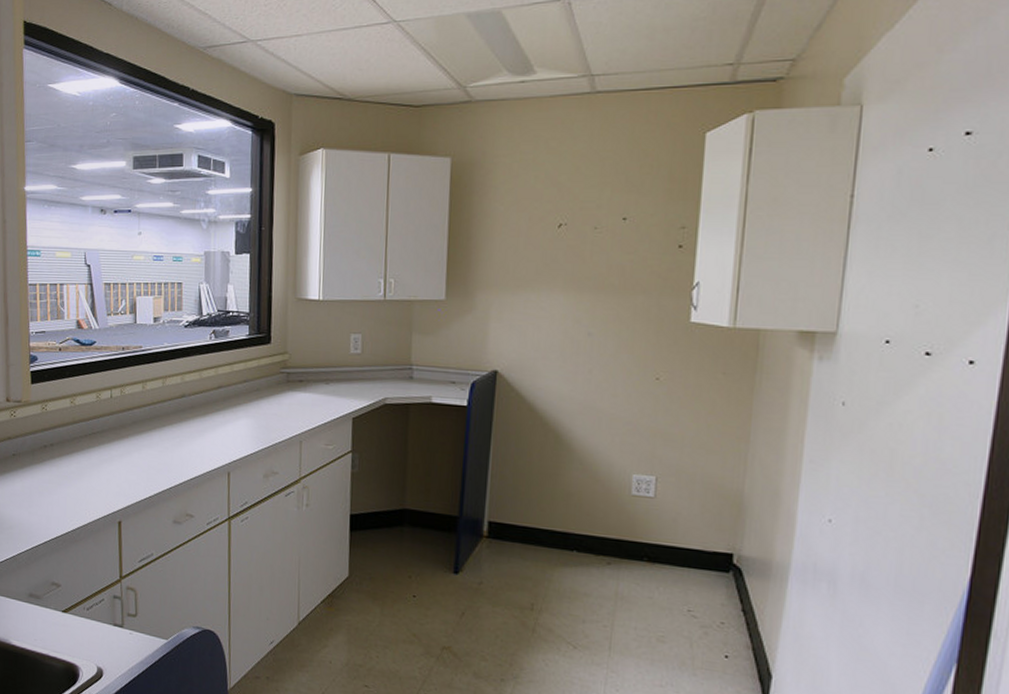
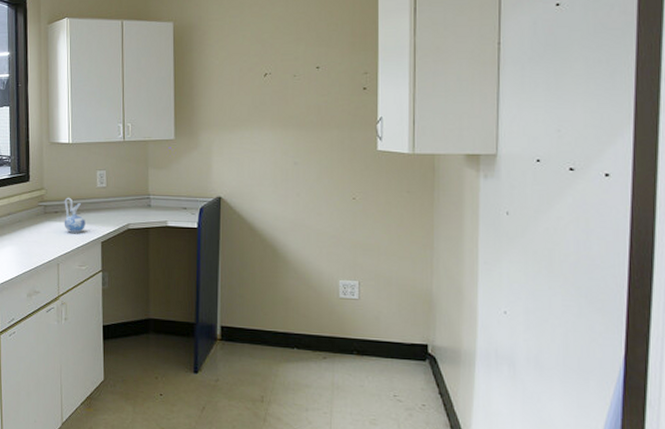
ceramic pitcher: none [309,364,335,407] -> present [64,197,85,233]

